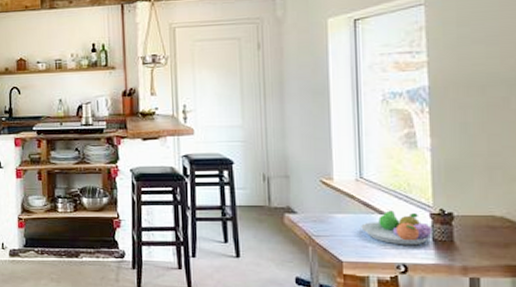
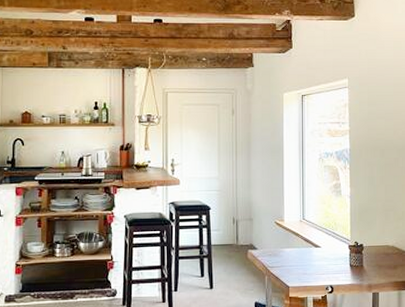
fruit bowl: present [361,210,432,246] -> none [303,244,350,271]

